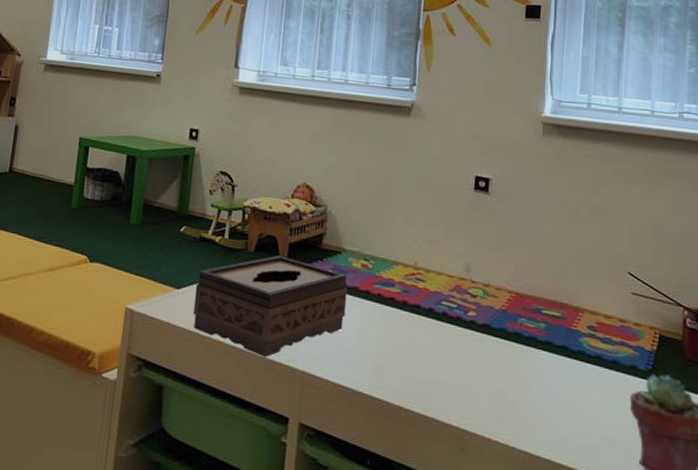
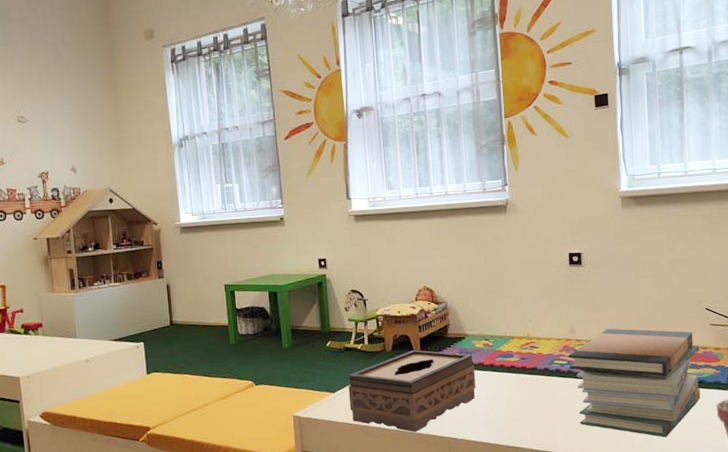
book stack: none [458,274,617,425] -> present [568,328,701,438]

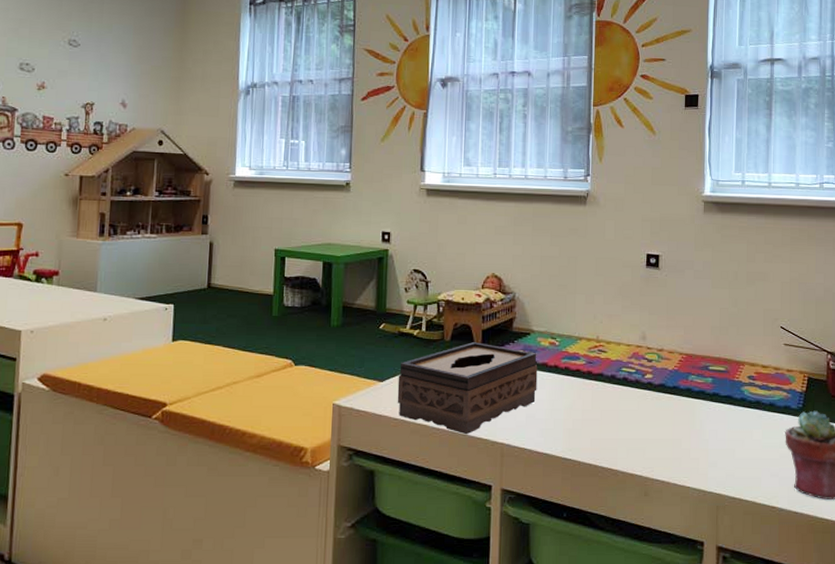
book stack: present [568,328,701,438] -> none [637,338,772,463]

